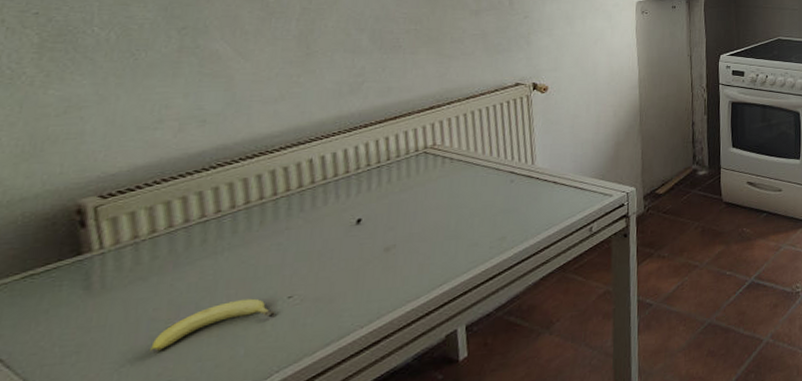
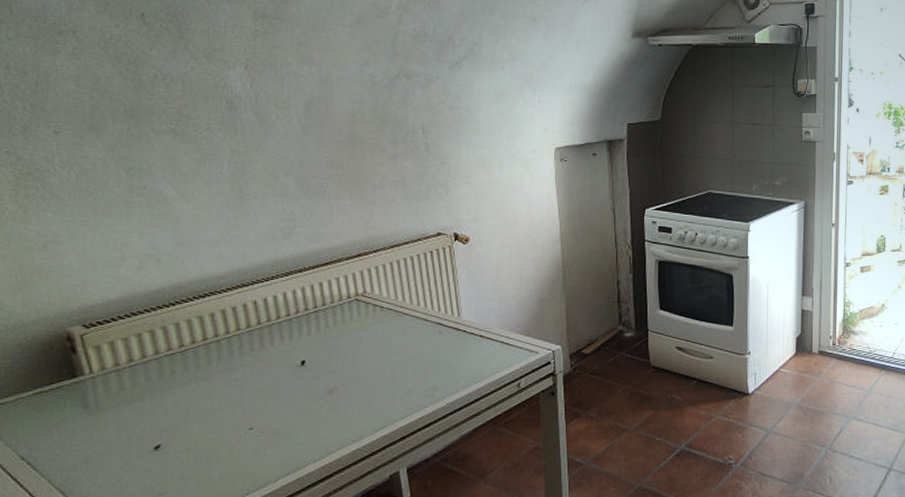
fruit: present [150,298,275,353] -> none [142,427,240,468]

